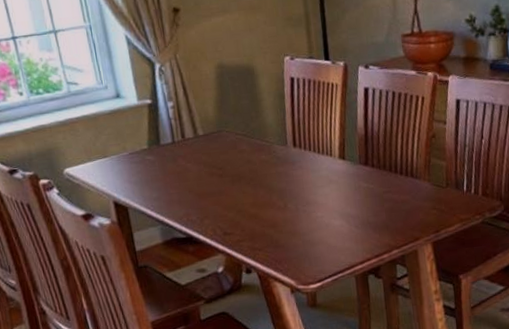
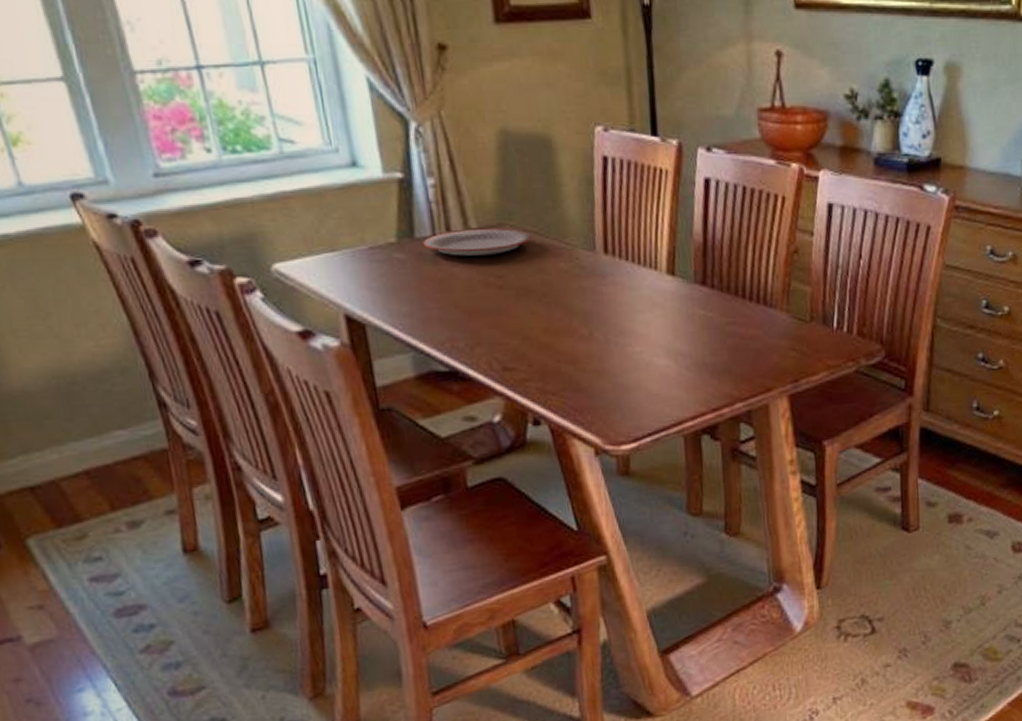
plate: none [166,134,242,156] -> present [422,229,532,256]

